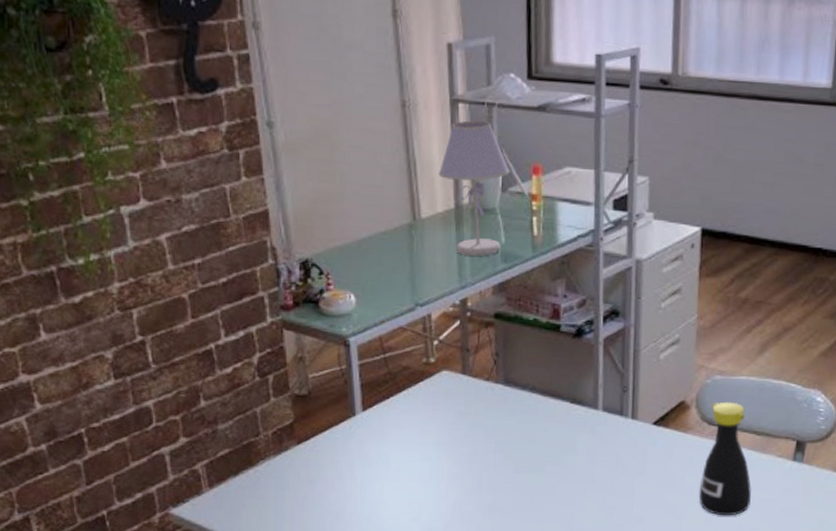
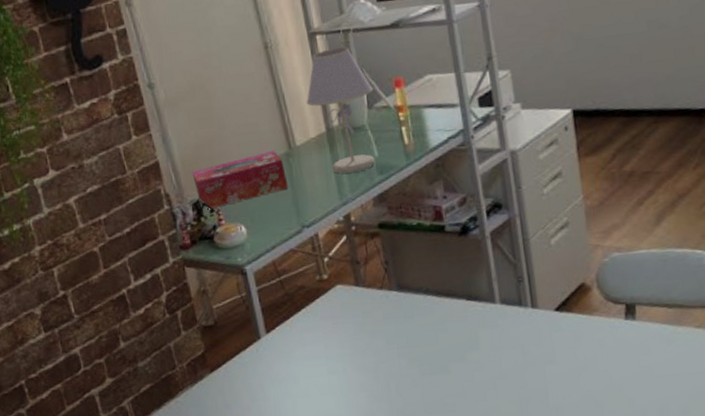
tissue box: none [304,219,407,271] -> present [192,151,289,210]
bottle: present [698,402,751,516] -> none [615,277,675,397]

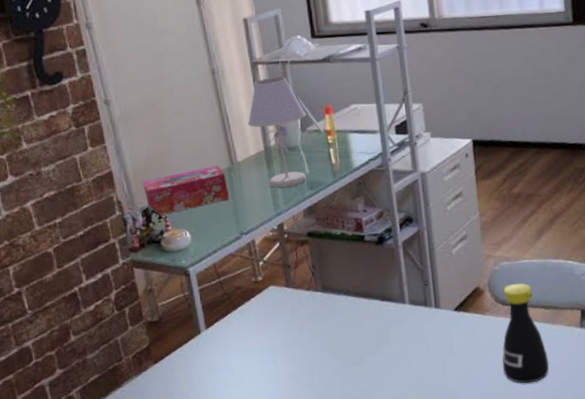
bottle: none [615,277,675,397] -> present [501,283,549,384]

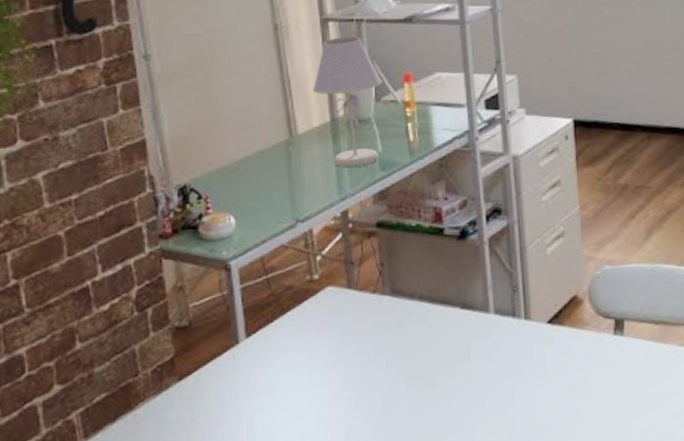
tissue box: present [142,166,230,216] -> none [182,138,286,196]
bottle: present [501,283,549,384] -> none [602,292,658,417]

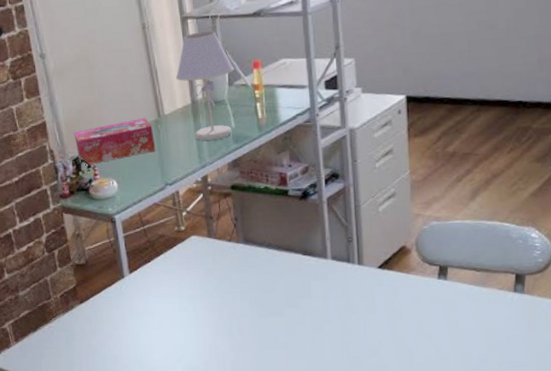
tissue box: none [182,138,286,196] -> present [74,118,156,165]

